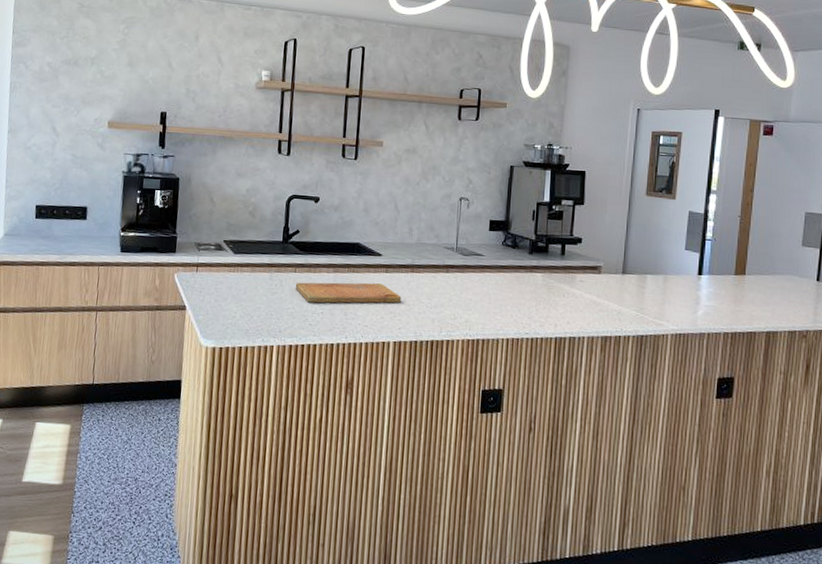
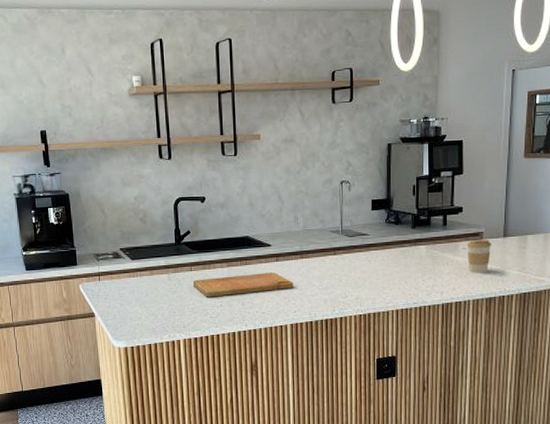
coffee cup: none [584,273,610,310] -> present [466,240,492,274]

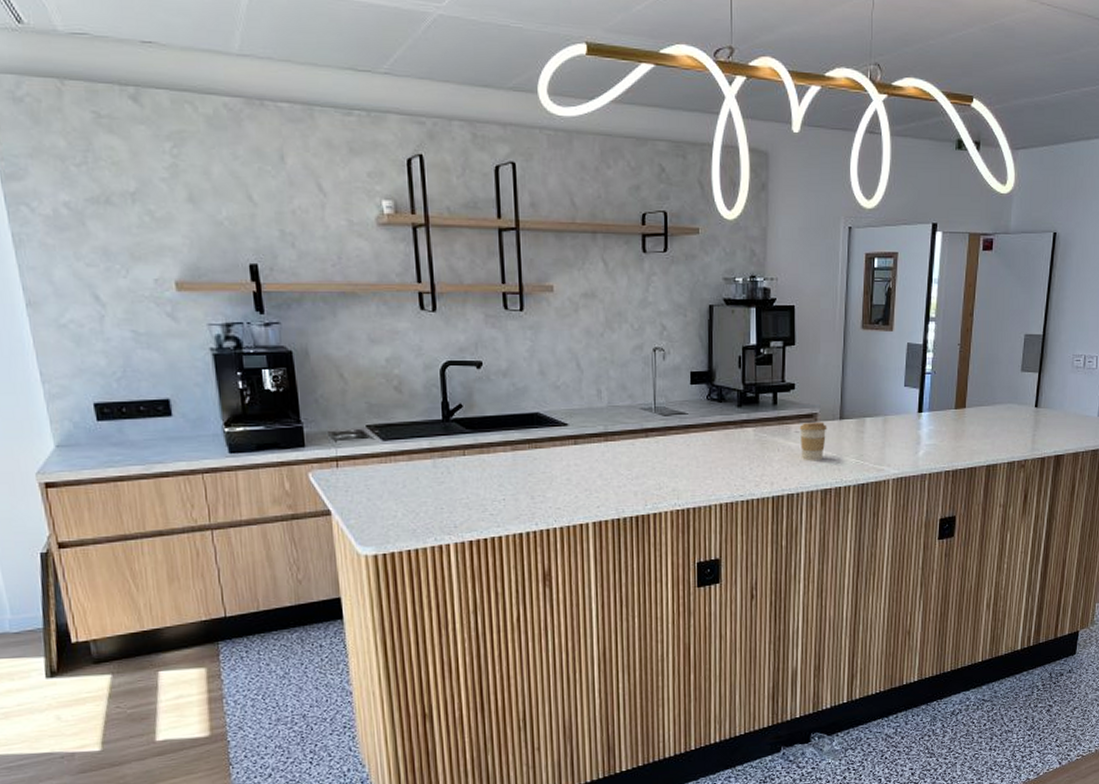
cutting board: present [192,272,294,297] -> none [466,458,597,489]

